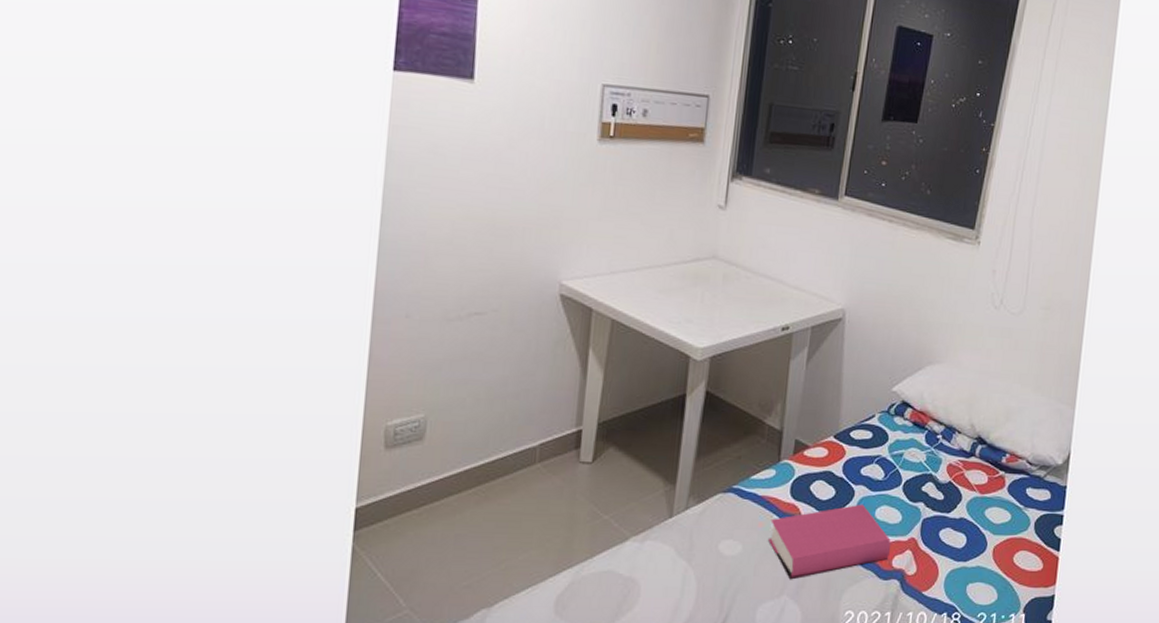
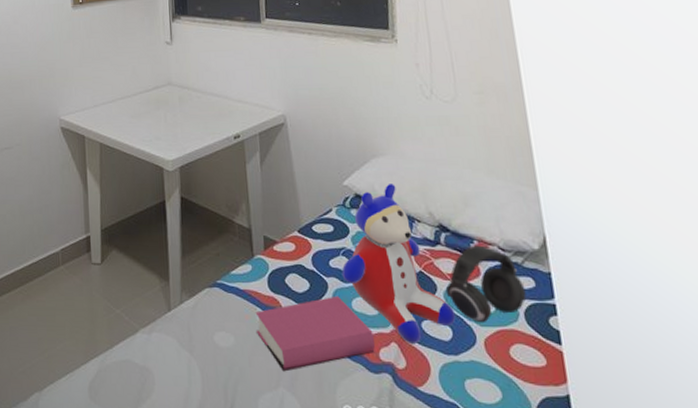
stuffed animal: none [871,393,974,551] -> present [341,184,456,343]
headphones: none [969,458,1041,532] -> present [445,245,527,323]

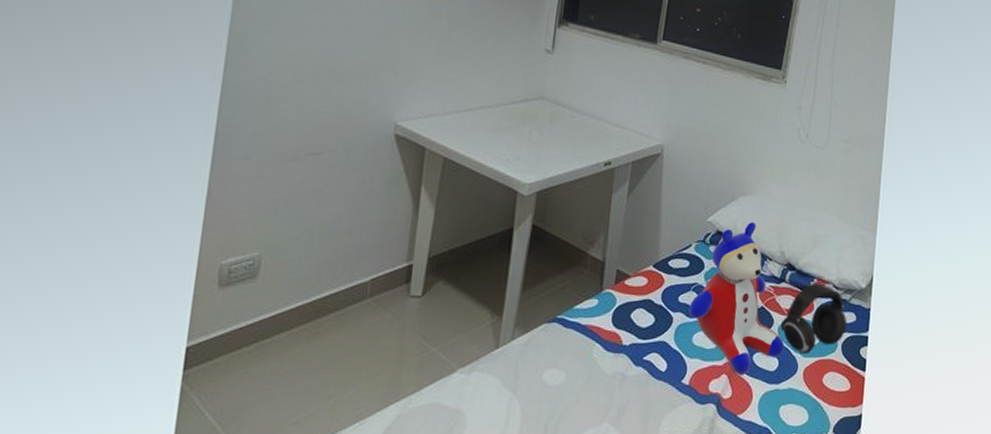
book: present [255,295,375,372] -> none [591,330,707,407]

